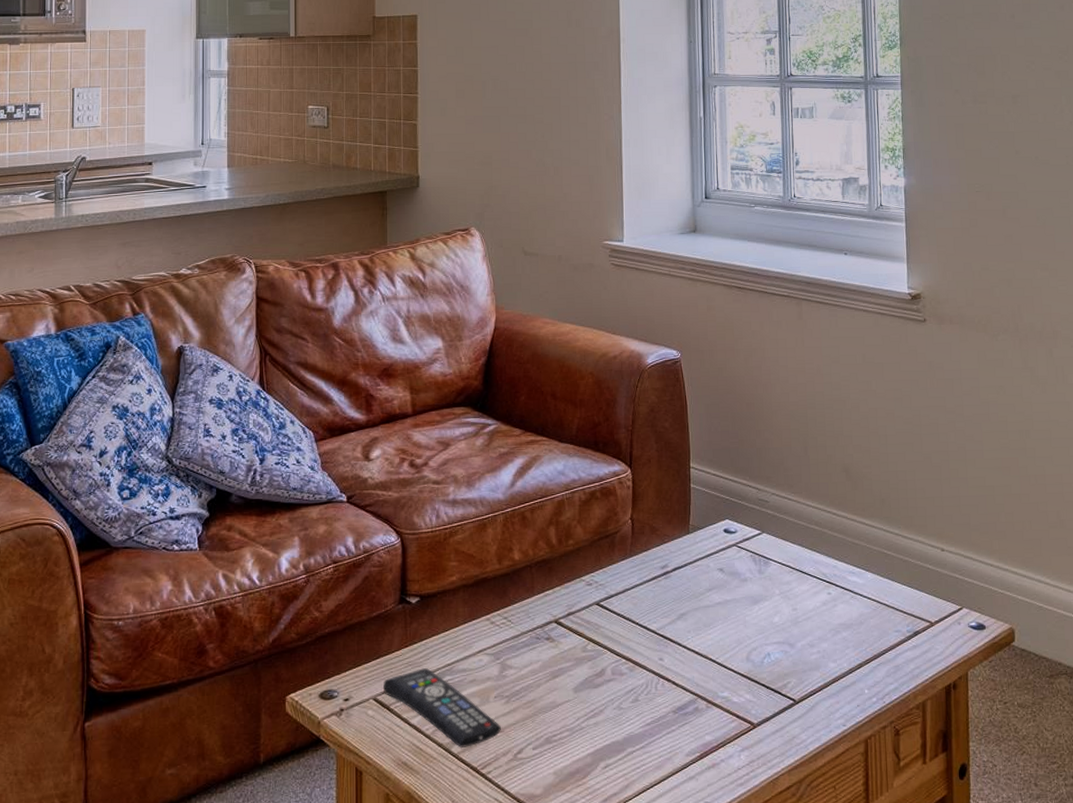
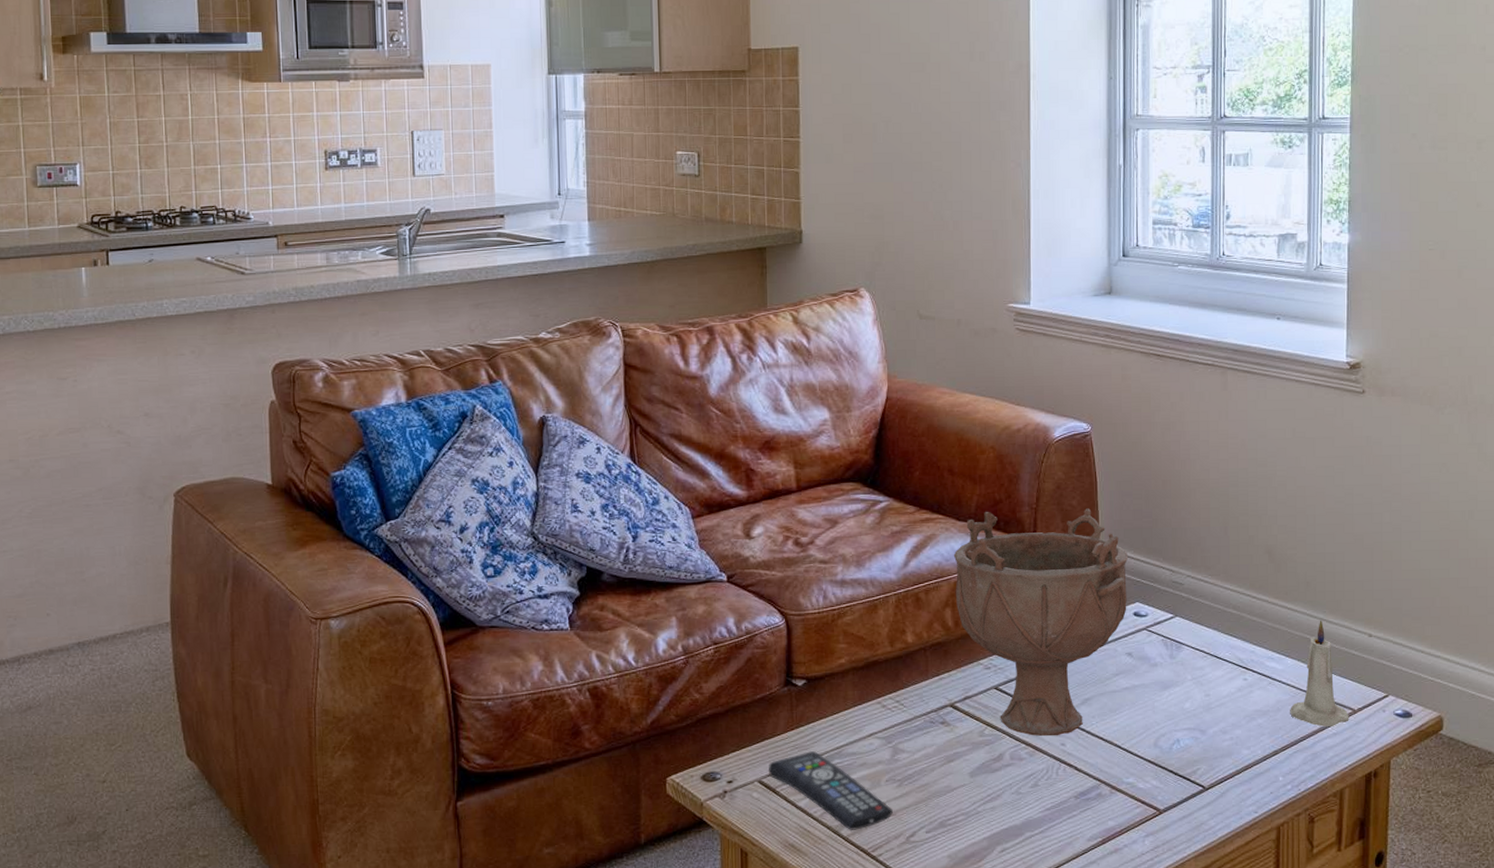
decorative bowl: none [556,430,718,651] -> present [953,508,1128,736]
candle: none [872,536,928,639] -> present [1290,621,1349,727]

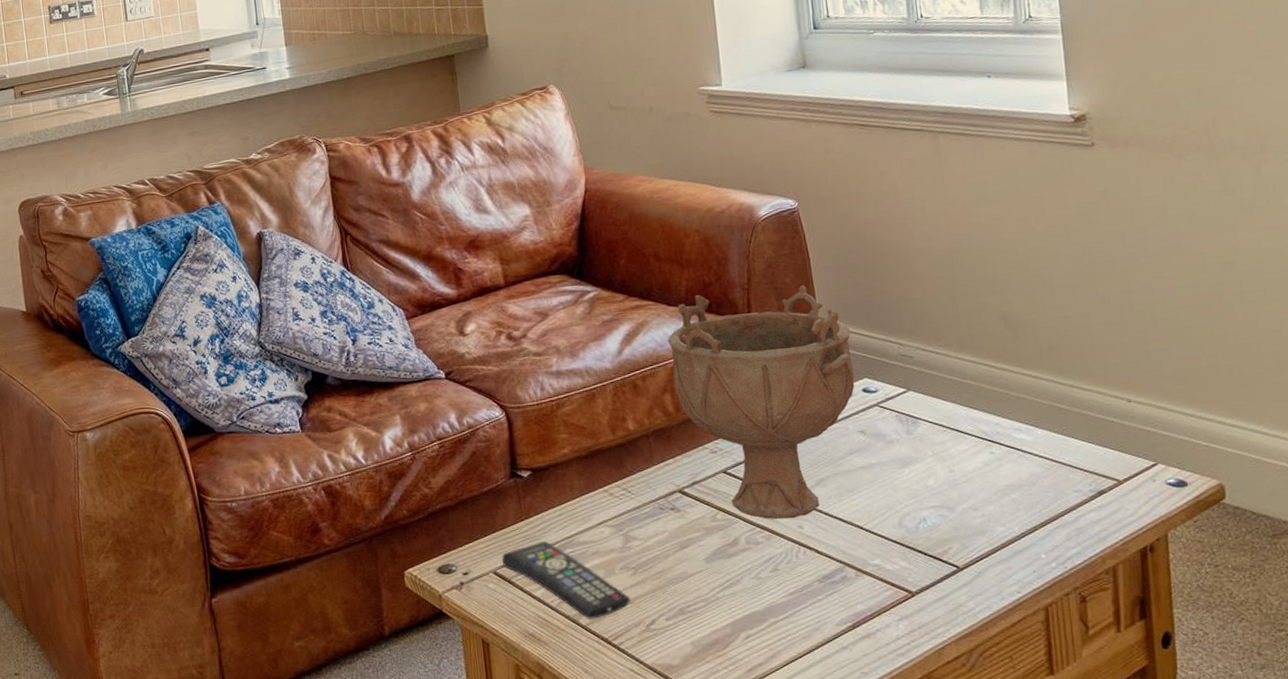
candle: present [1290,621,1349,727] -> none [1046,388,1115,500]

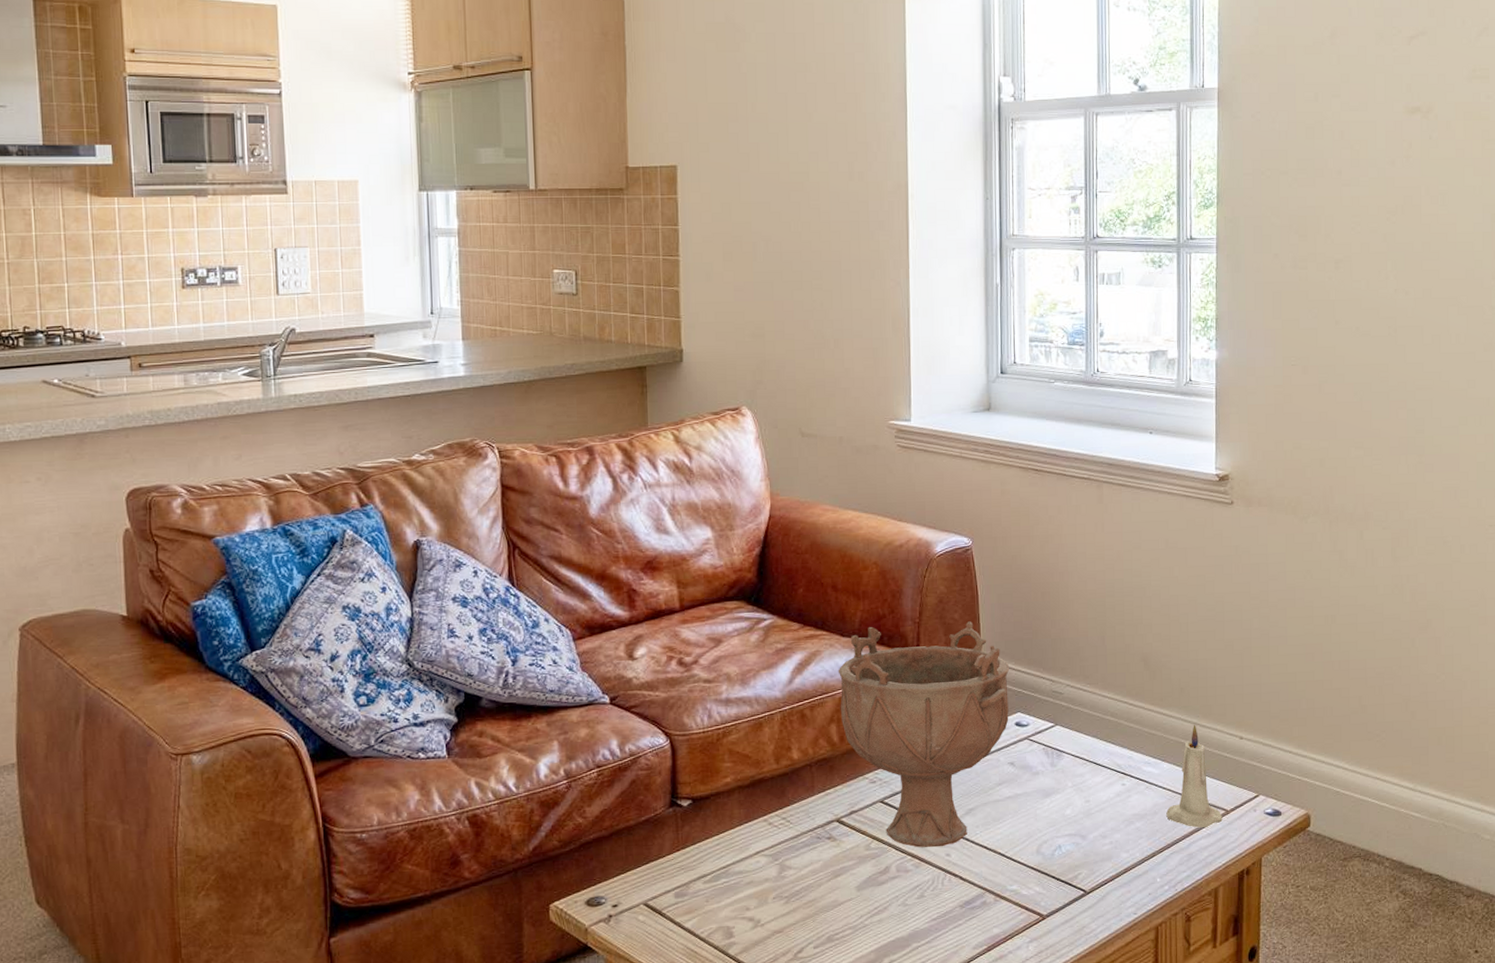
remote control: present [502,541,630,619] -> none [654,871,780,949]
candle: none [1046,388,1115,500] -> present [1166,725,1223,828]

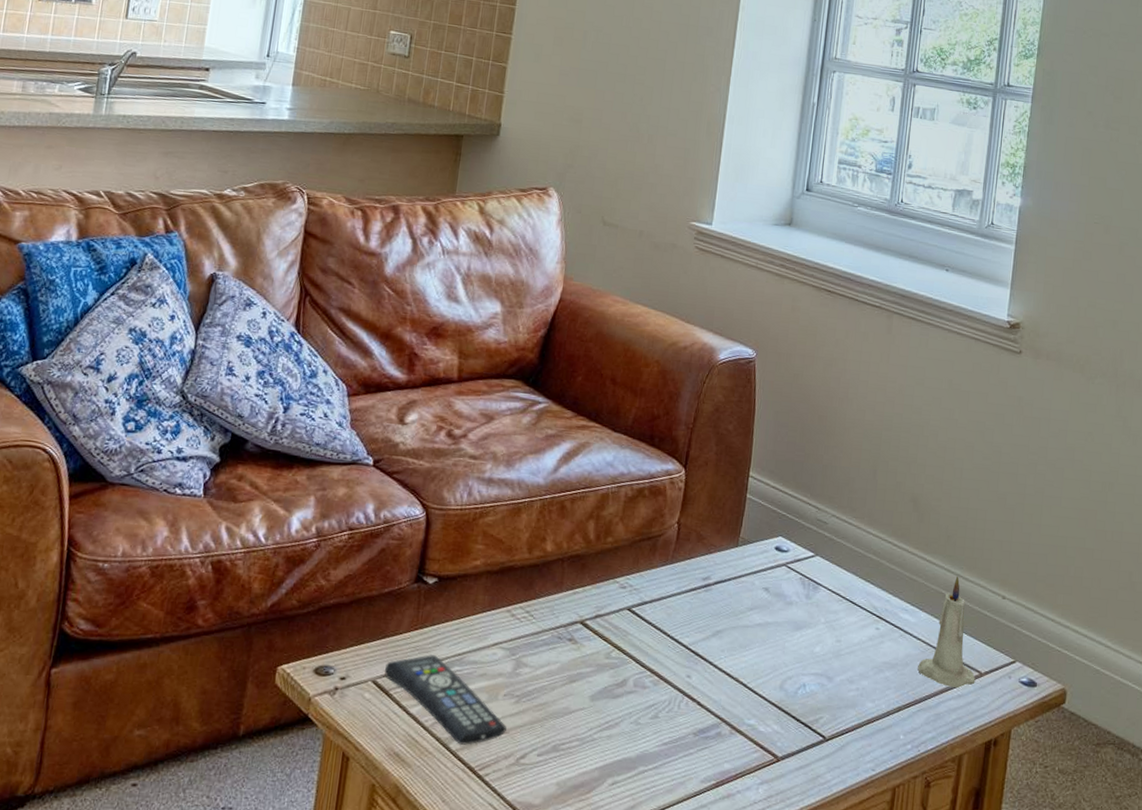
remote control: none [654,871,780,949] -> present [384,654,507,745]
decorative bowl: present [838,621,1009,848] -> none [600,426,777,667]

